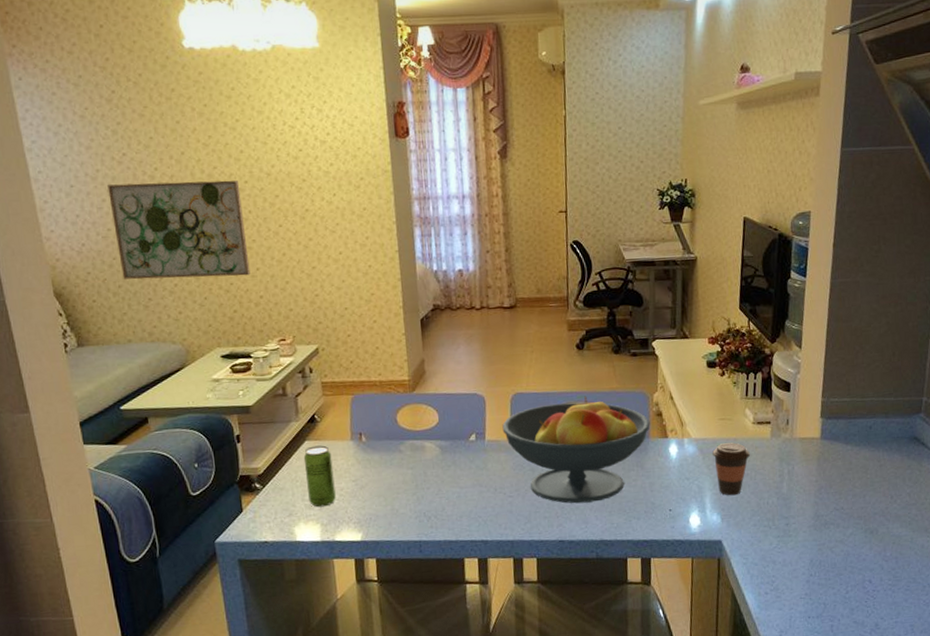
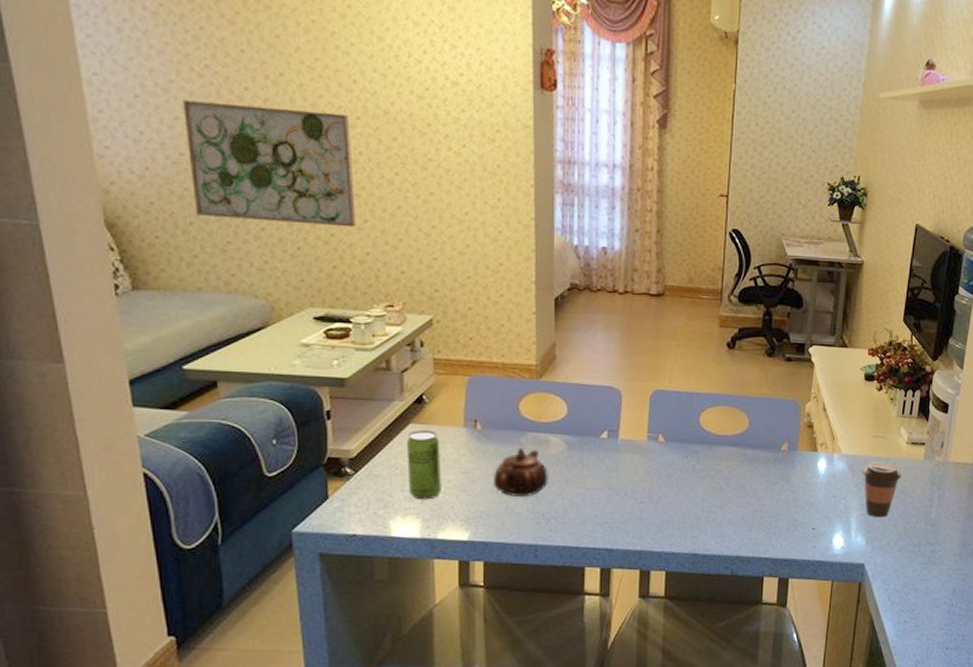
teapot: none [378,454,427,499] -> present [492,448,548,498]
fruit bowl: present [502,396,650,504] -> none [638,399,800,515]

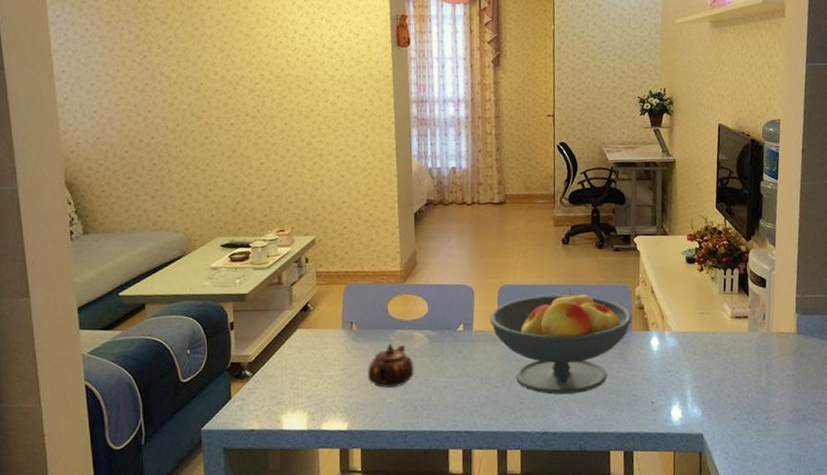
wall art: present [183,100,356,227] -> none [126,81,255,172]
beverage can: present [406,430,442,500] -> none [294,333,324,396]
fruit bowl: none [638,399,800,515] -> present [489,289,632,395]
coffee cup: present [863,462,902,518] -> none [693,336,730,389]

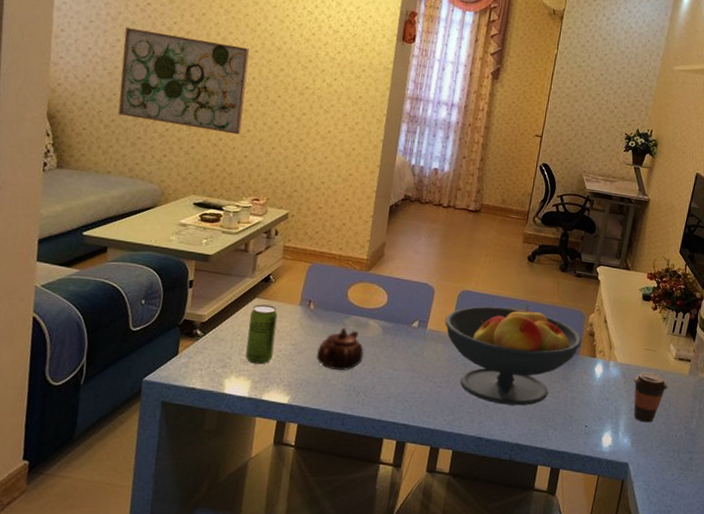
wall art: none [126,81,255,172] -> present [118,27,250,135]
beverage can: none [294,333,324,396] -> present [245,304,278,365]
coffee cup: none [693,336,730,389] -> present [633,372,668,423]

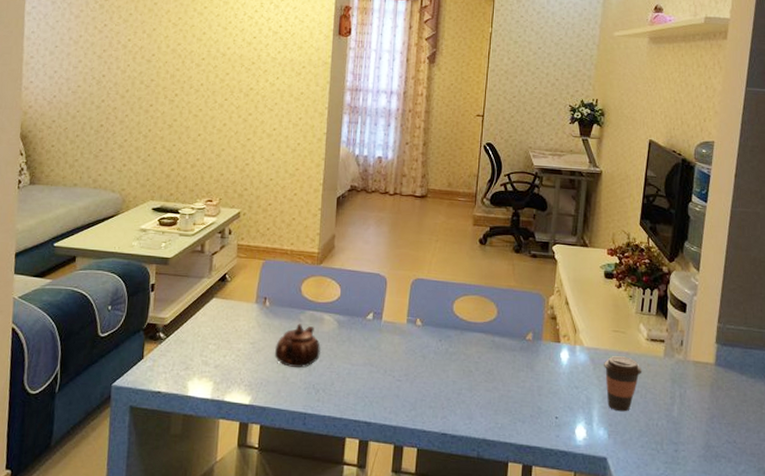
wall art: present [118,27,250,135] -> none [81,49,197,140]
beverage can: present [245,304,278,365] -> none [206,304,235,365]
fruit bowl: present [444,305,582,406] -> none [399,290,544,398]

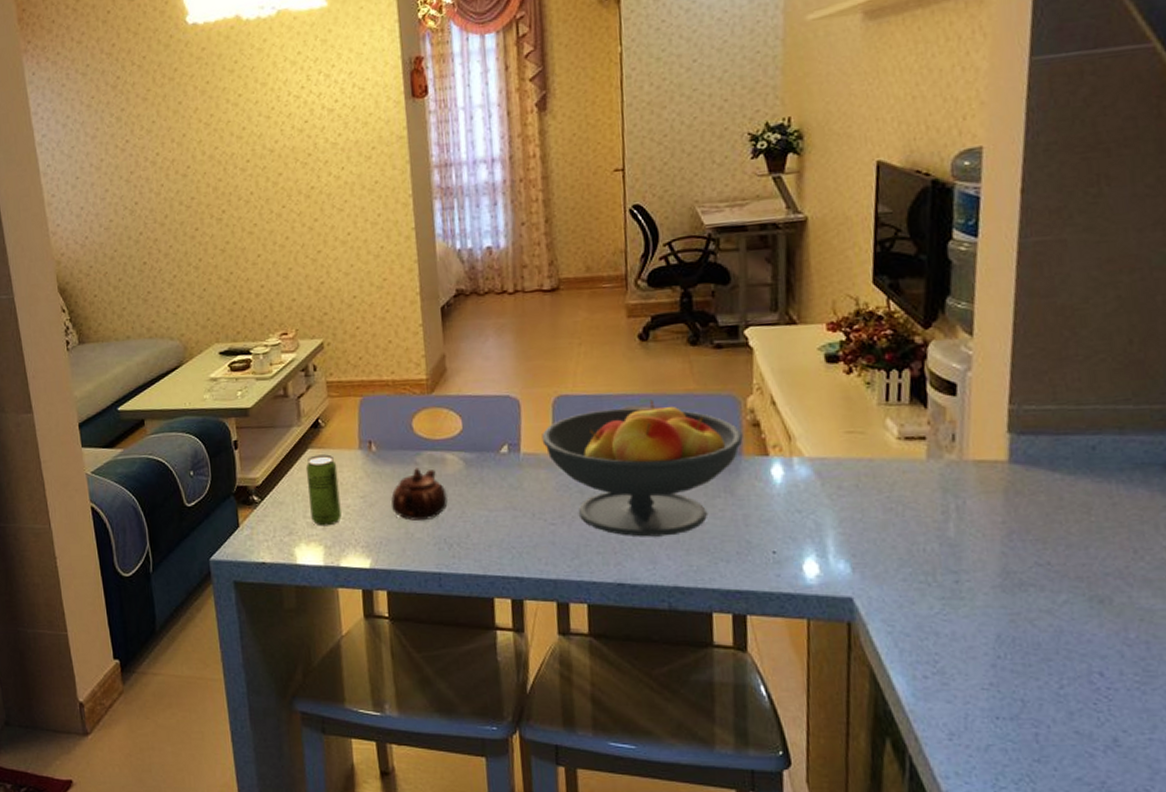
beverage can: none [206,304,235,365] -> present [305,454,342,526]
fruit bowl: none [399,290,544,398] -> present [541,399,743,537]
coffee cup: present [604,356,643,412] -> none [836,464,896,537]

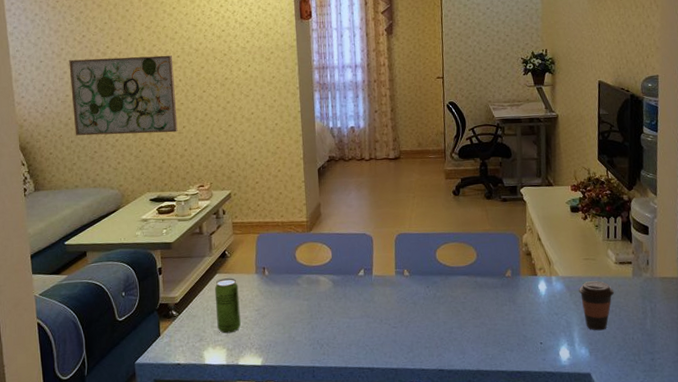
wall art: none [111,160,251,272] -> present [69,55,178,136]
teapot: present [390,468,448,522] -> none [278,287,320,328]
fruit bowl: present [541,399,743,537] -> none [387,236,521,335]
coffee cup: none [836,464,896,537] -> present [579,281,615,331]

